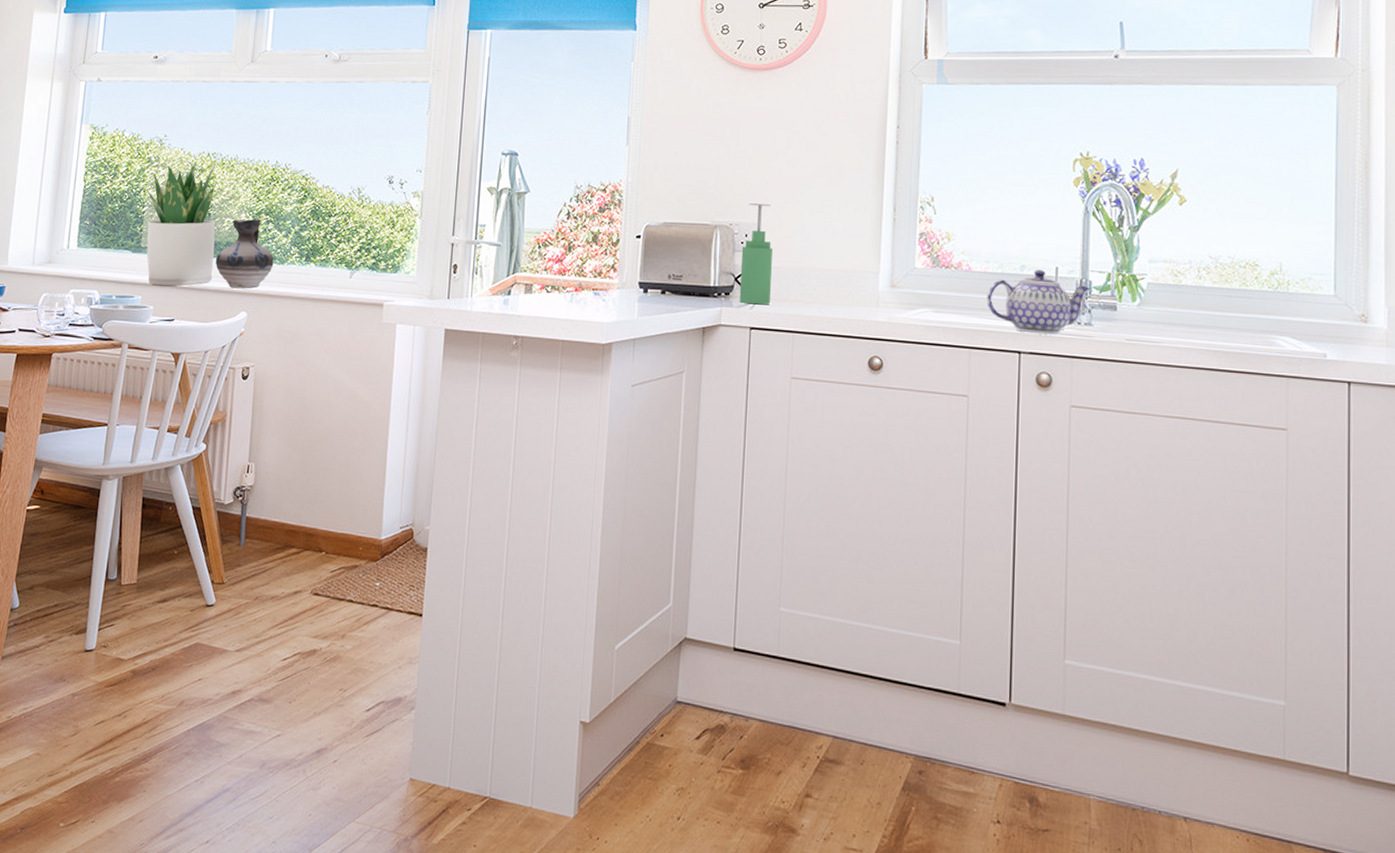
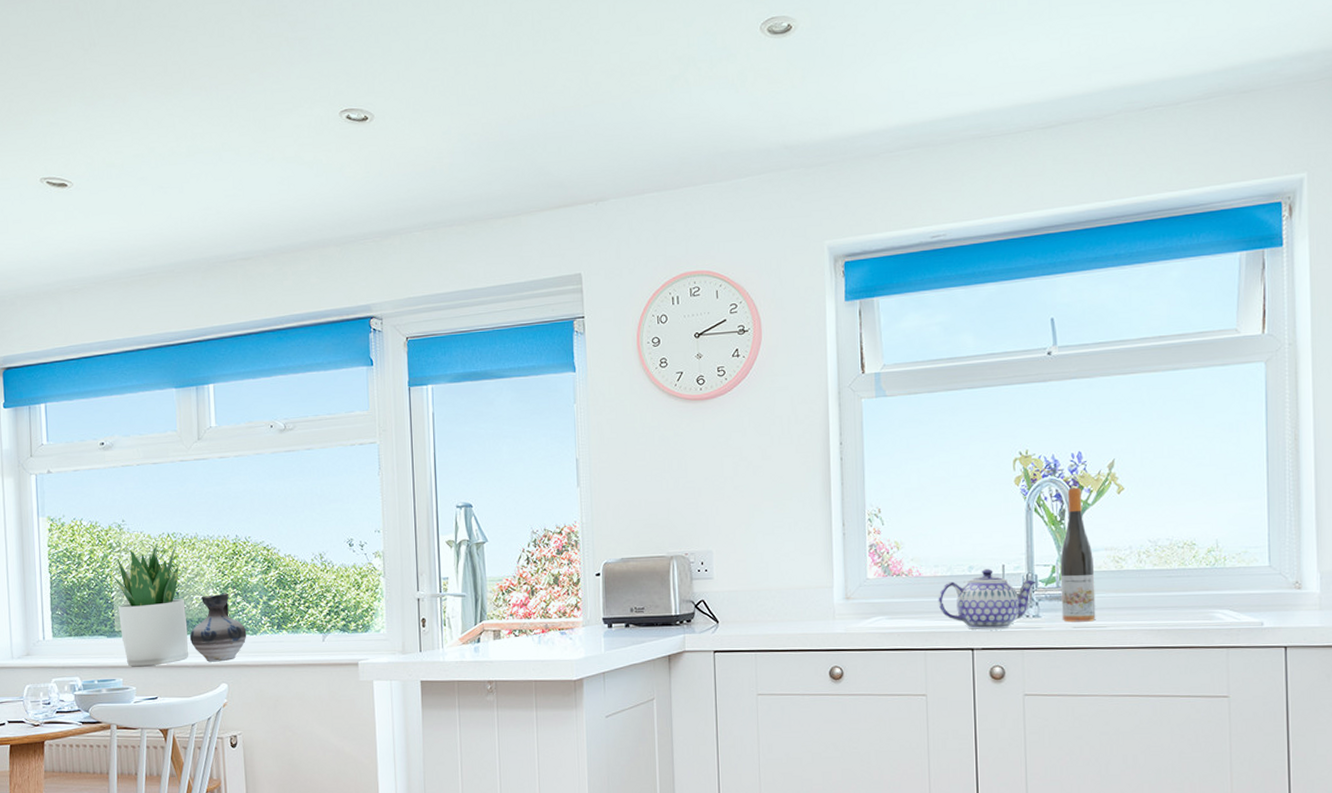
soap dispenser: present [739,203,772,305] -> none [699,531,731,629]
wine bottle: none [1115,194,1152,336] -> present [1060,487,1096,623]

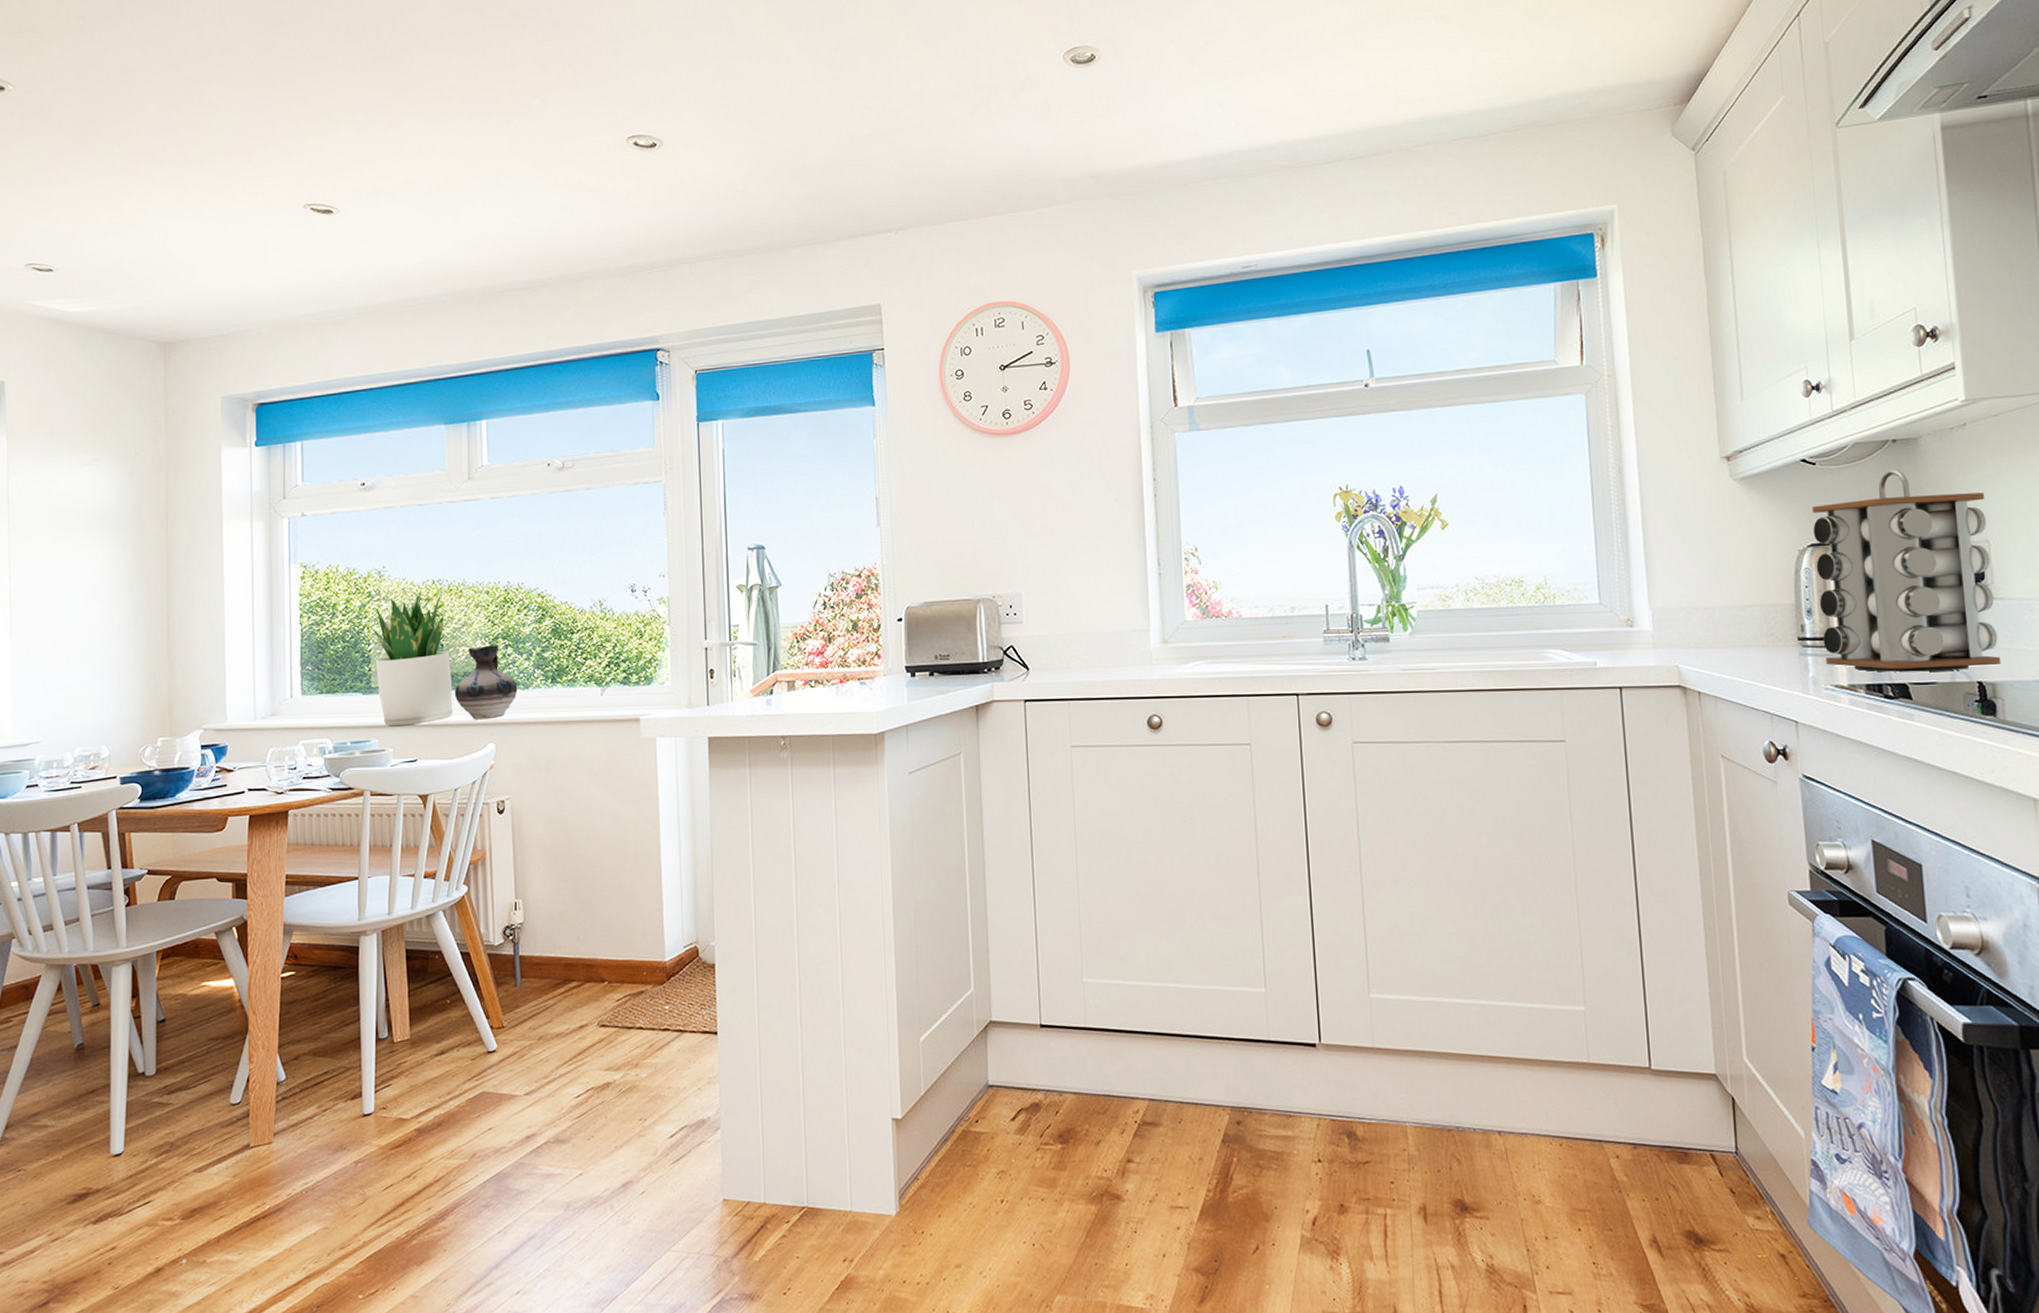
teapot: present [938,569,1037,631] -> none [1259,609,1362,675]
wine bottle: present [1060,487,1096,623] -> none [1385,523,1425,665]

